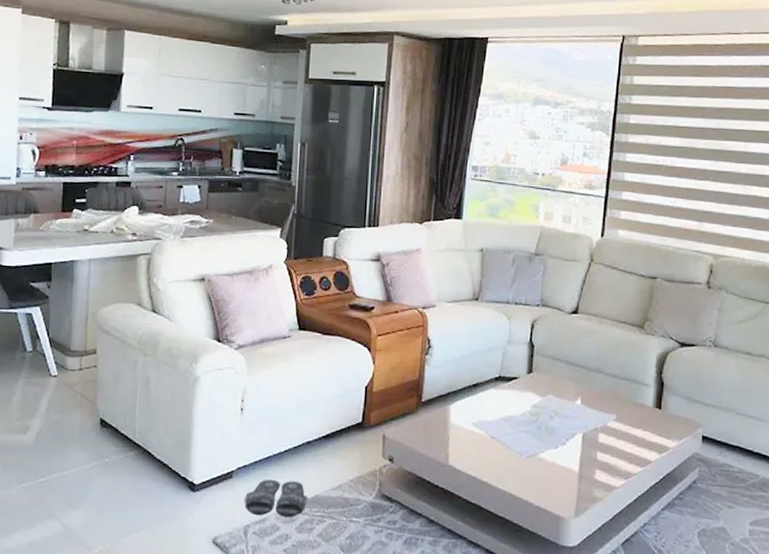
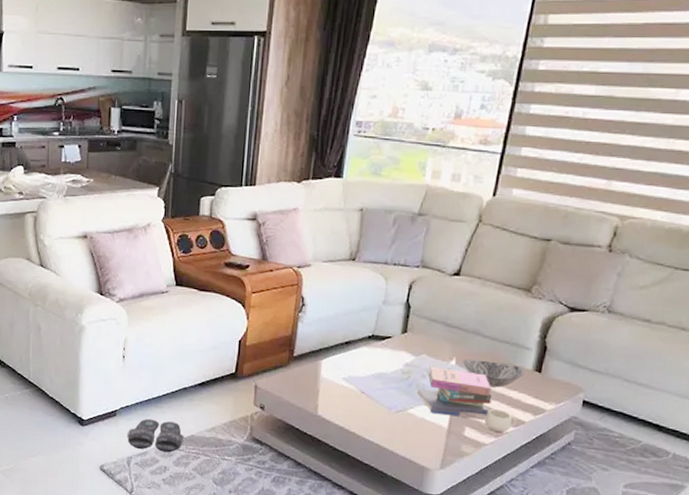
books: none [547,407,618,462] -> present [417,367,492,420]
decorative bowl: none [587,398,646,427] -> present [462,359,525,388]
mug: none [614,448,644,473] -> present [484,408,518,432]

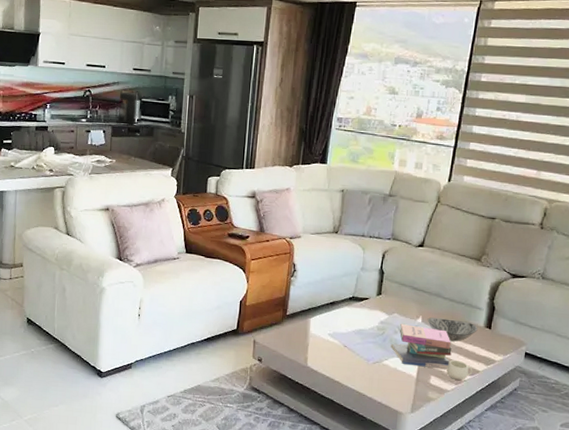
coffee maker: none [92,98,118,137] -> present [115,91,138,125]
slippers: present [127,418,185,453] -> none [141,370,192,401]

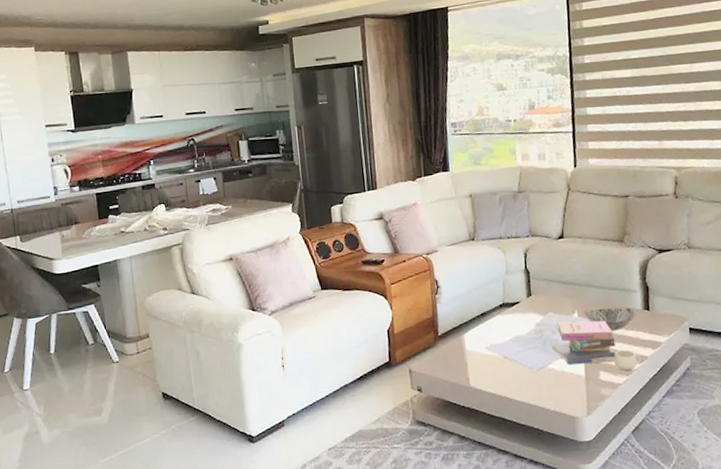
coffee maker: present [115,91,138,125] -> none [223,133,247,168]

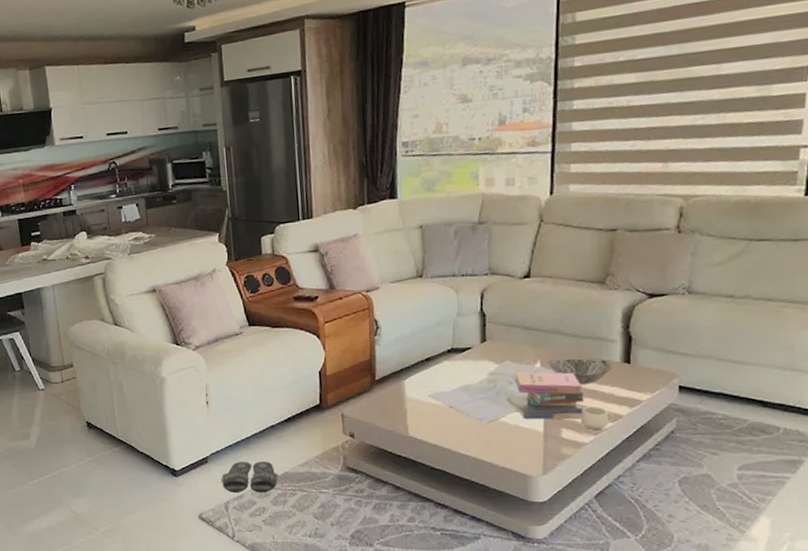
coffee maker: none [223,133,247,168] -> present [146,155,171,194]
slippers: none [298,420,353,455] -> present [221,461,279,493]

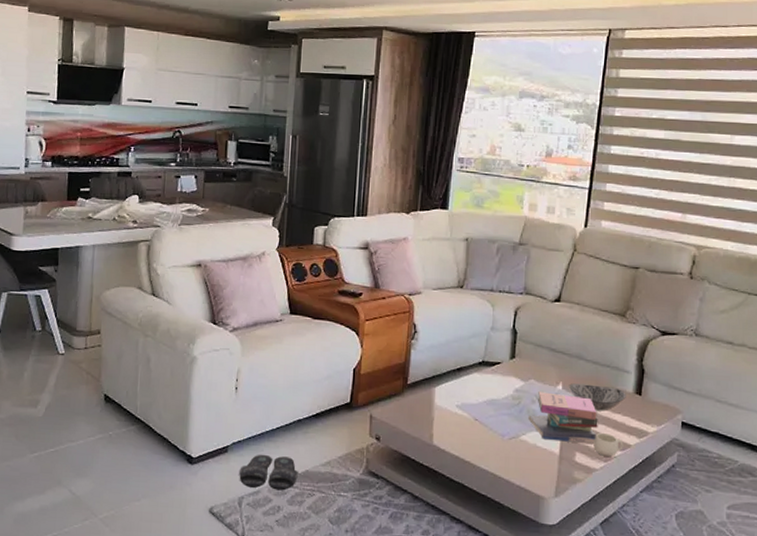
coffee maker: present [146,155,171,194] -> none [209,131,235,169]

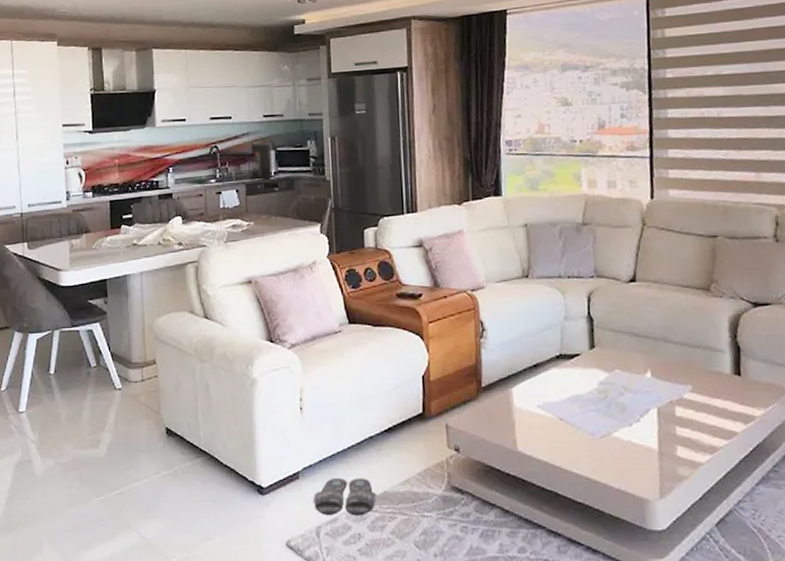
coffee maker: none [209,131,235,169] -> present [248,142,274,180]
books: present [528,392,598,445] -> none [618,382,697,436]
decorative bowl: present [568,383,626,411] -> none [657,368,724,398]
mug: present [593,432,624,457] -> none [694,421,729,448]

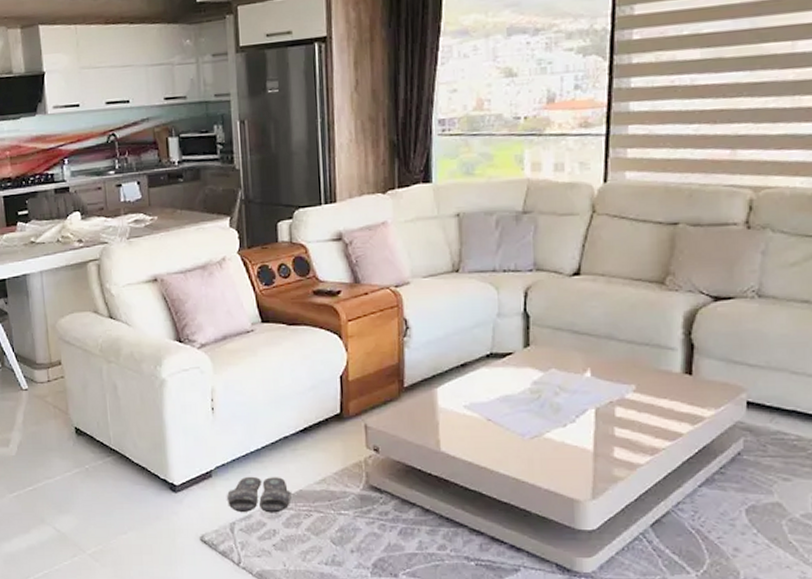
coffee maker: present [248,142,274,180] -> none [149,128,177,171]

